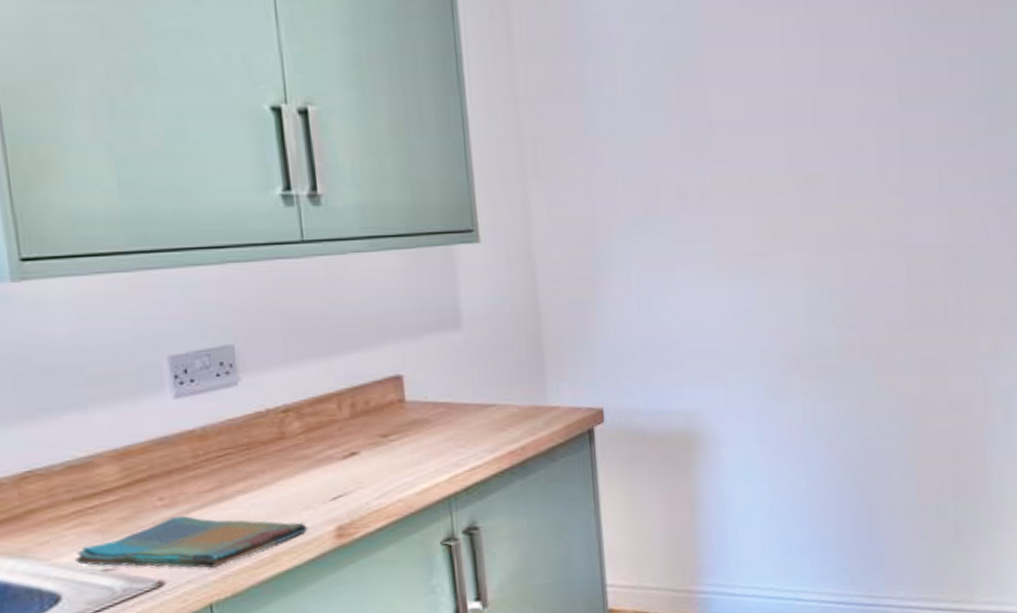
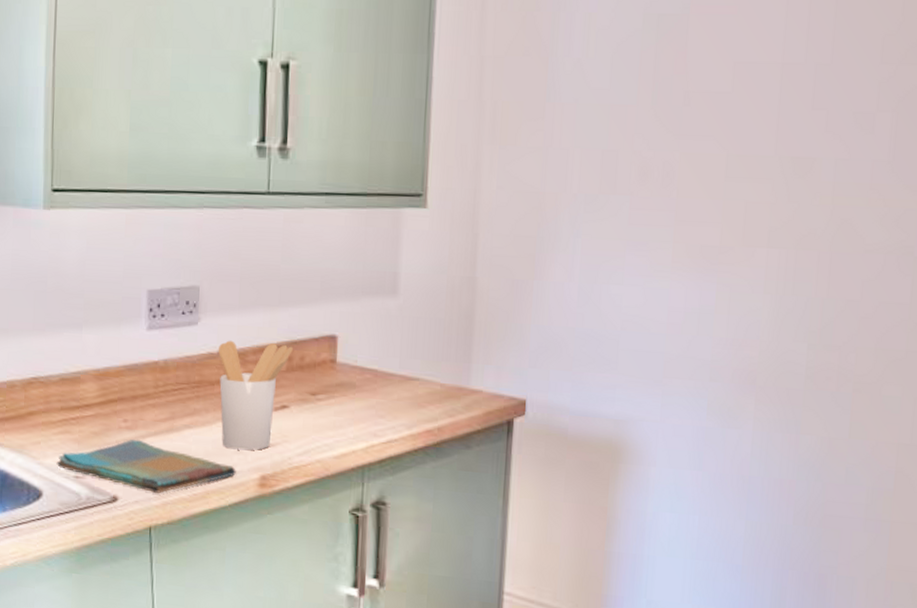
utensil holder: none [266,392,355,506] -> present [218,340,293,451]

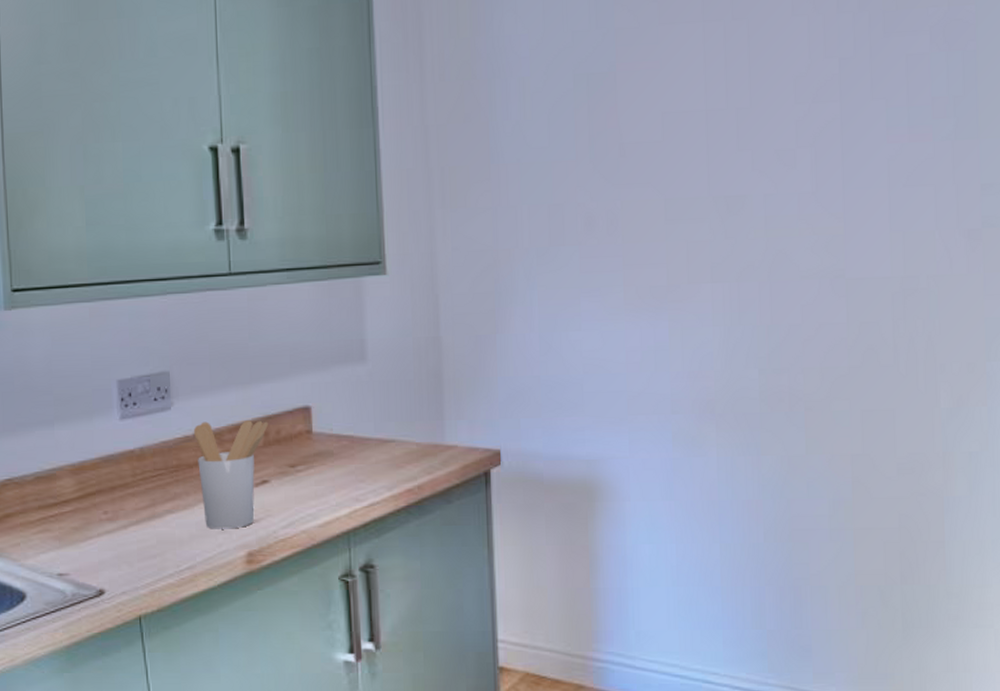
dish towel: present [56,439,236,493] -> none [38,529,222,582]

